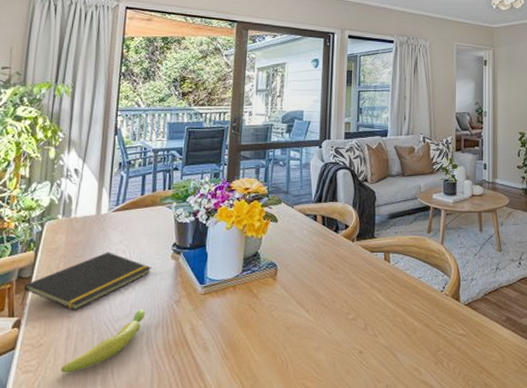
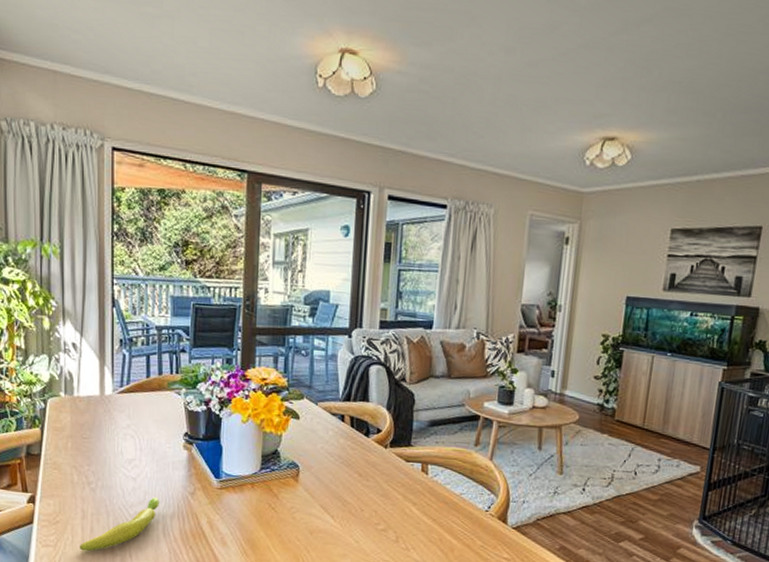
notepad: present [21,252,152,311] -> none [33,435,164,492]

